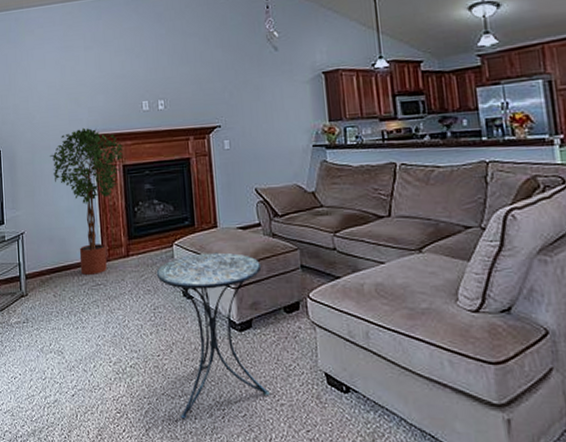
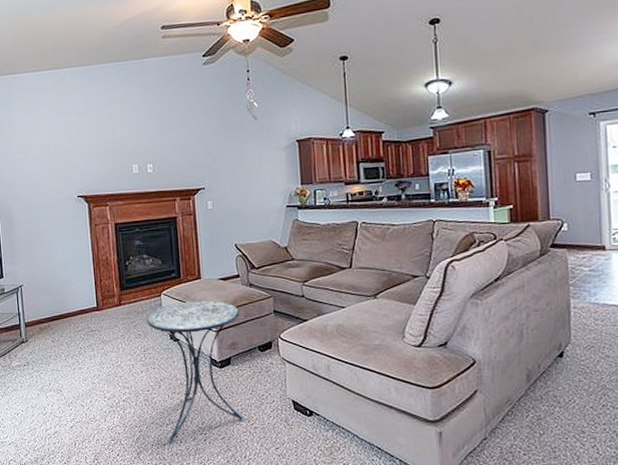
potted tree: present [50,127,124,275] -> none [45,189,115,322]

